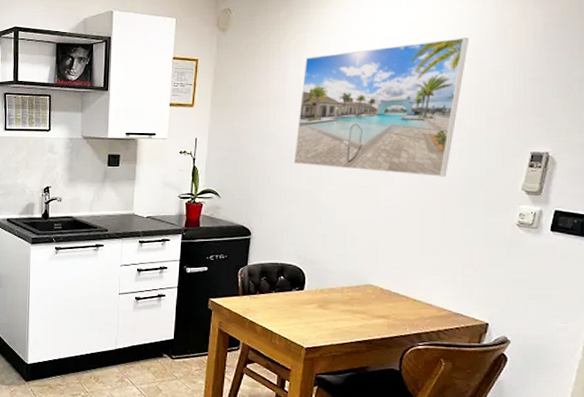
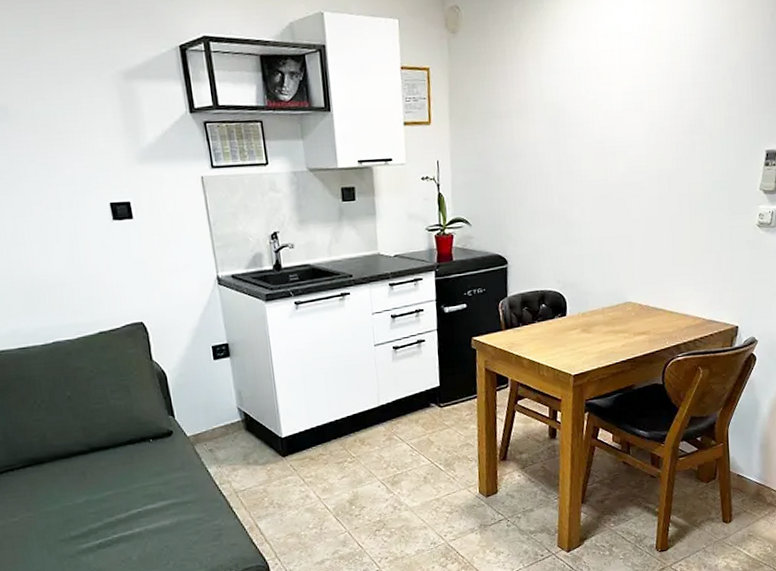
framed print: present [293,38,470,177] -> none [543,31,704,184]

